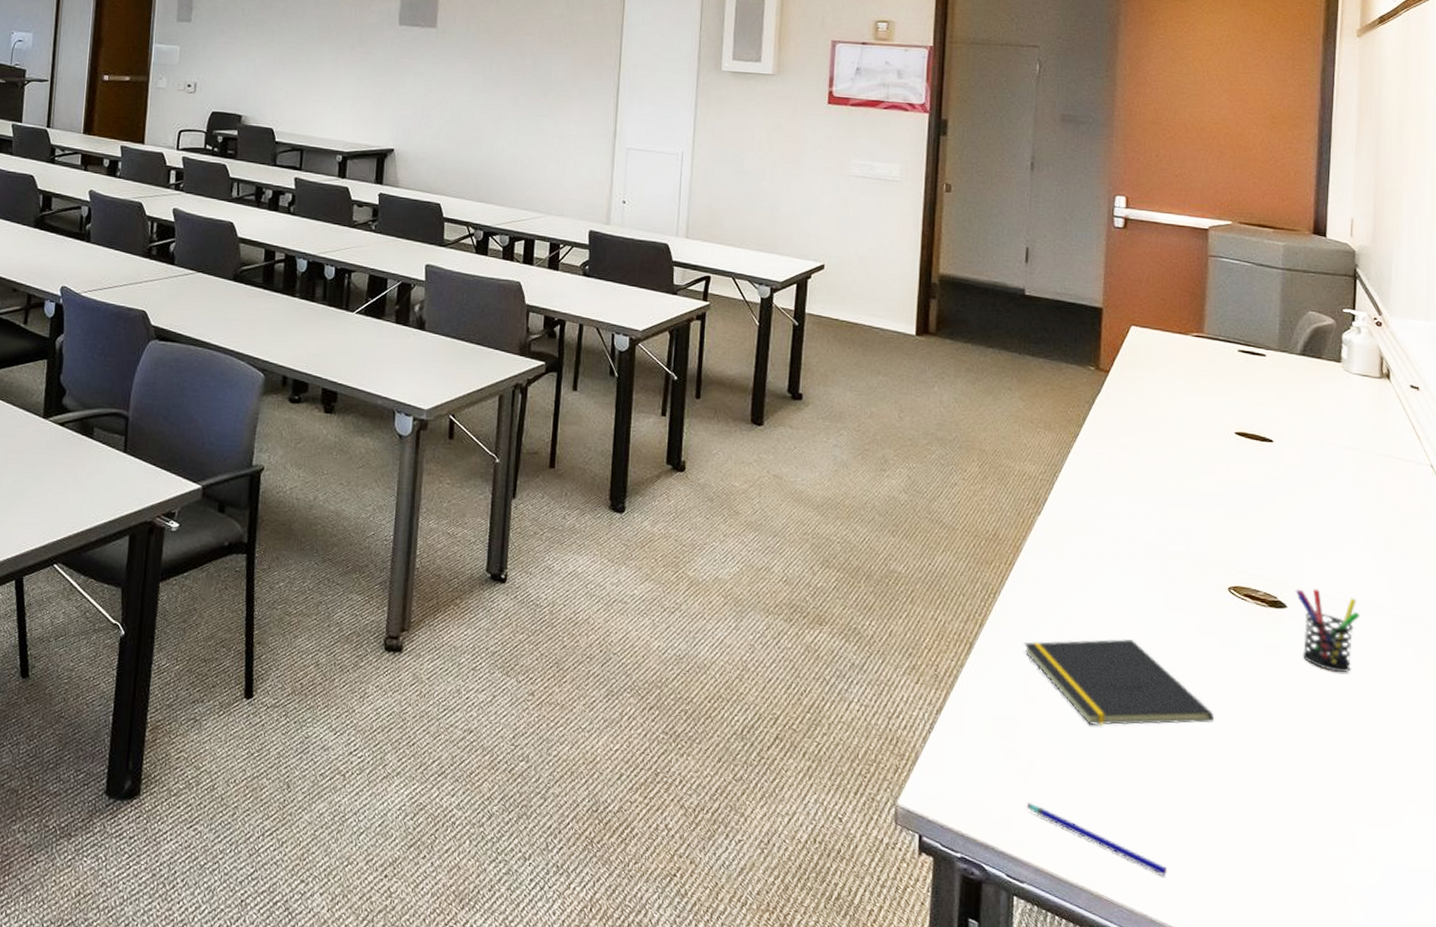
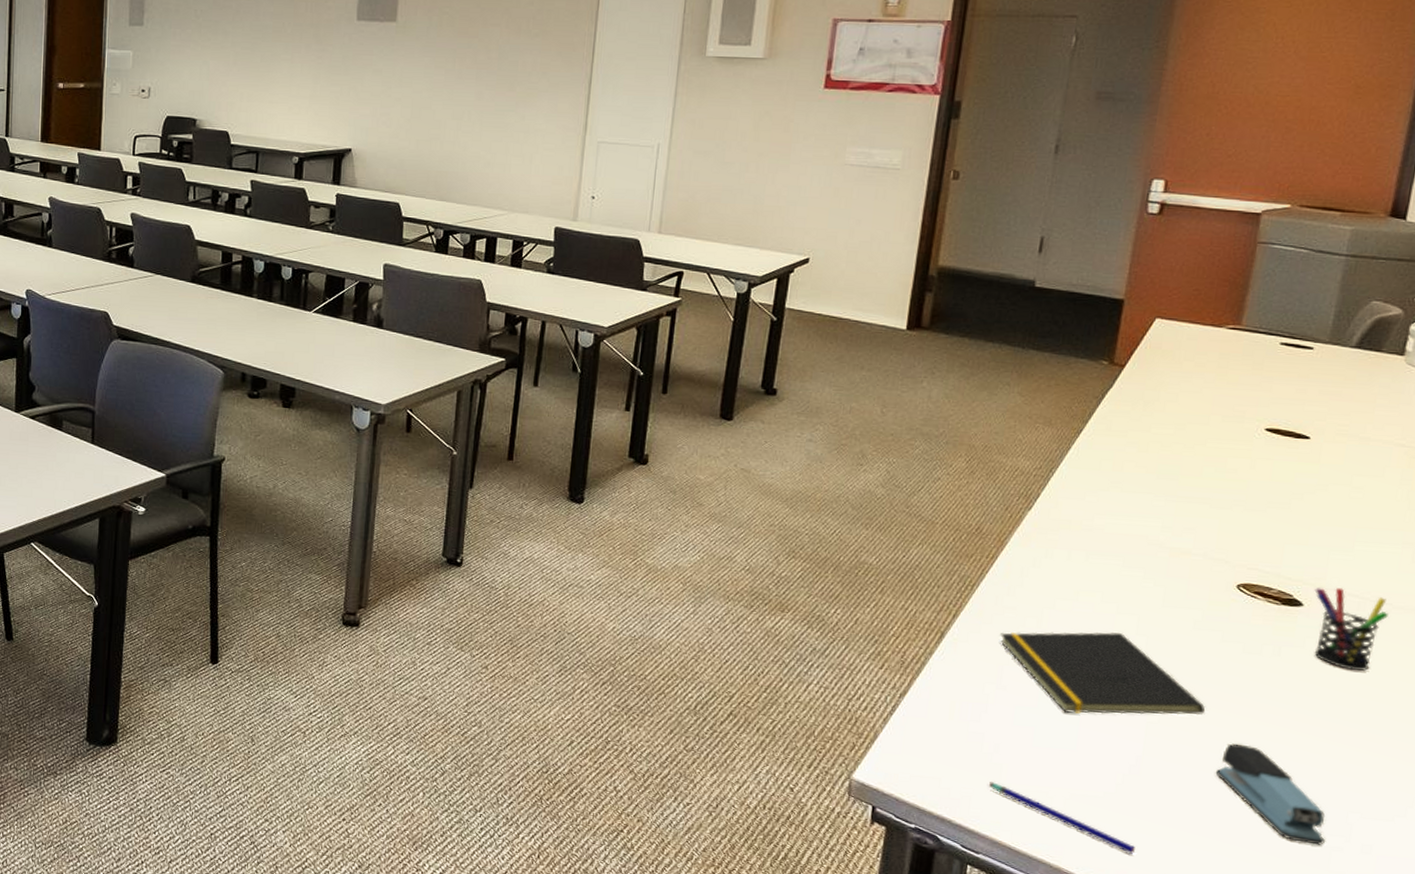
stapler: none [1230,752,1336,857] -> present [1215,743,1326,845]

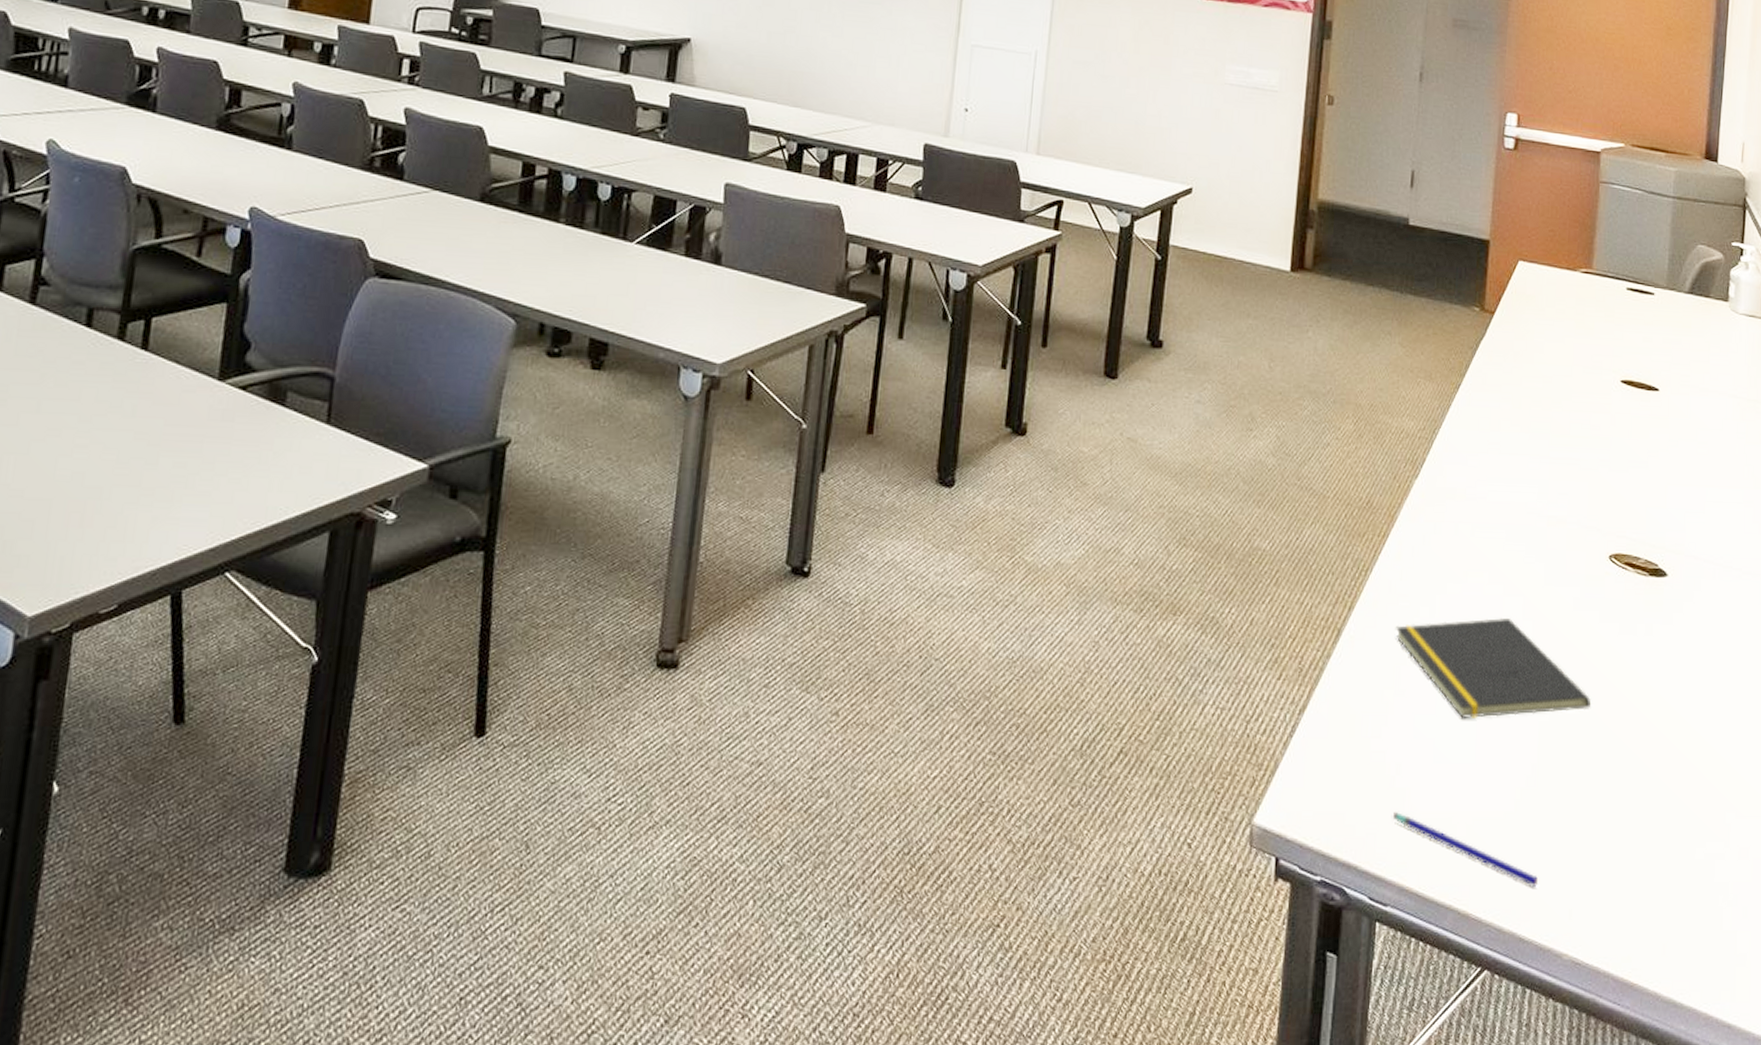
stapler: present [1215,743,1326,845] -> none [1605,741,1709,853]
pen holder: present [1314,588,1388,671] -> none [1676,554,1739,646]

